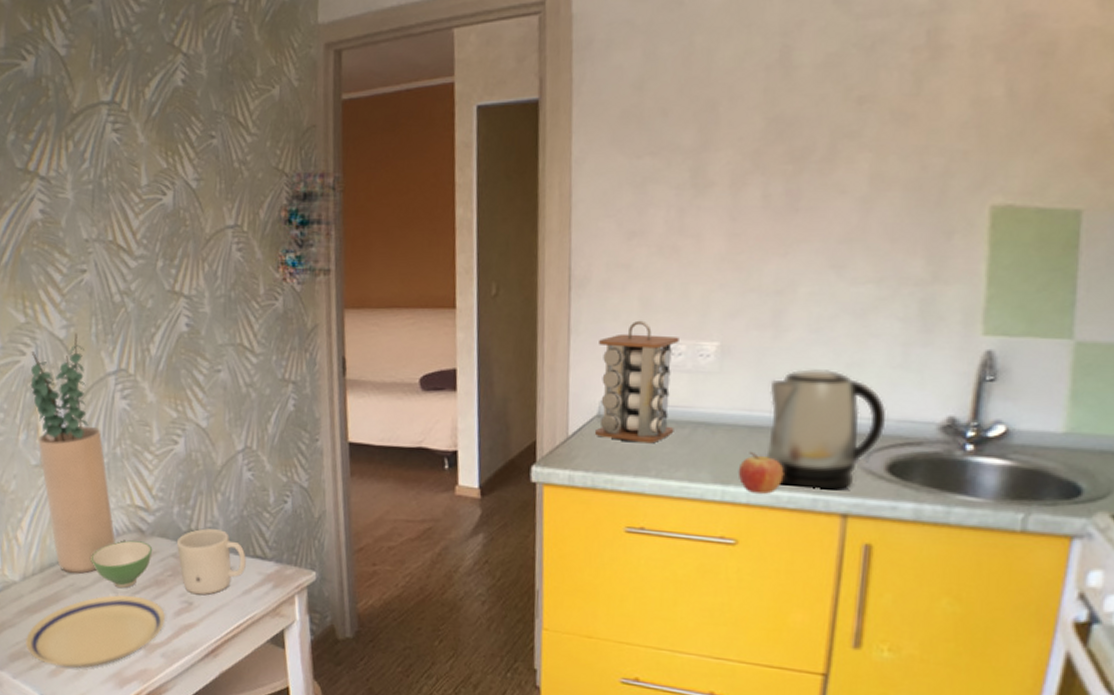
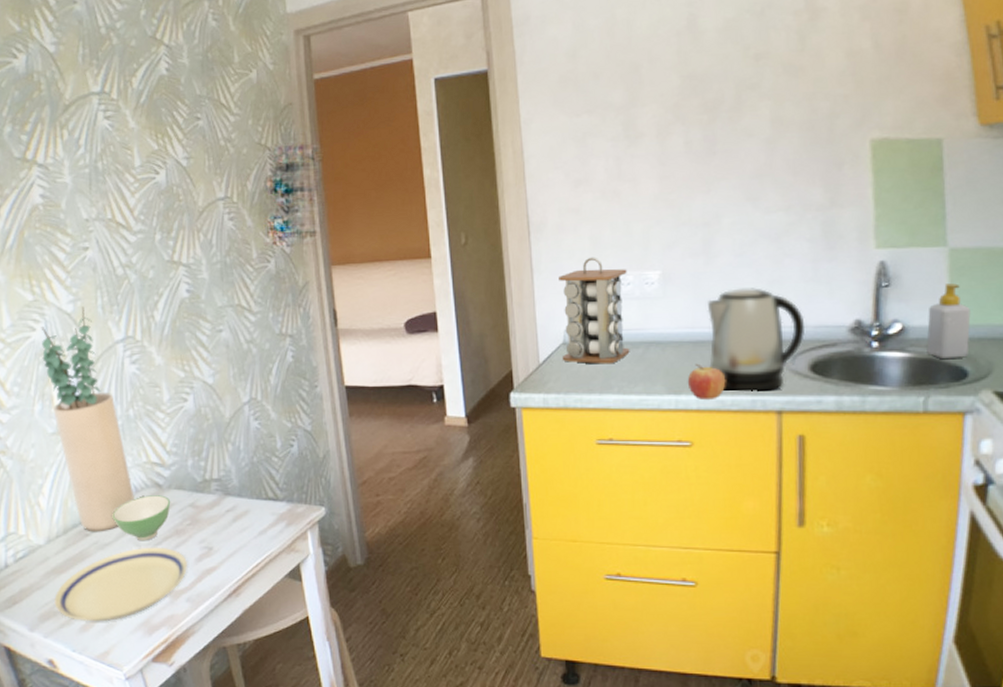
mug: present [176,528,246,595] -> none [192,477,260,540]
soap bottle: none [1033,383,1094,473] -> present [926,283,971,358]

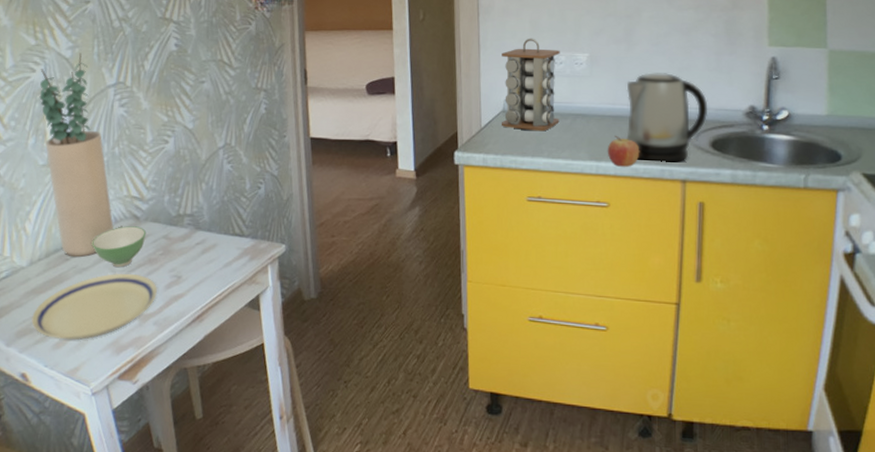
soap bottle: present [926,283,971,358] -> none [808,80,845,143]

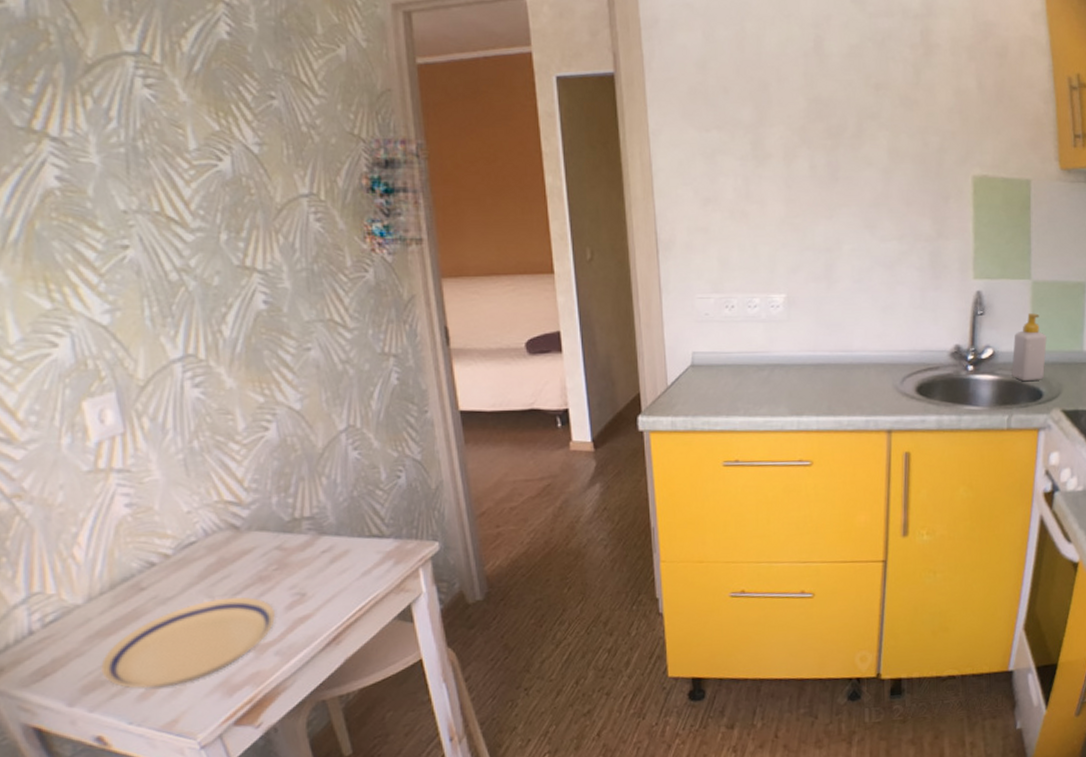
vase: present [39,53,114,257] -> none [65,318,204,586]
bowl: present [91,226,147,268] -> none [175,538,252,592]
spice rack: present [502,38,560,132] -> none [687,278,756,387]
fruit: present [607,135,640,168] -> none [808,385,843,422]
kettle: present [626,72,708,163] -> none [827,313,913,414]
soap bottle: none [808,80,845,143] -> present [1012,313,1047,381]

